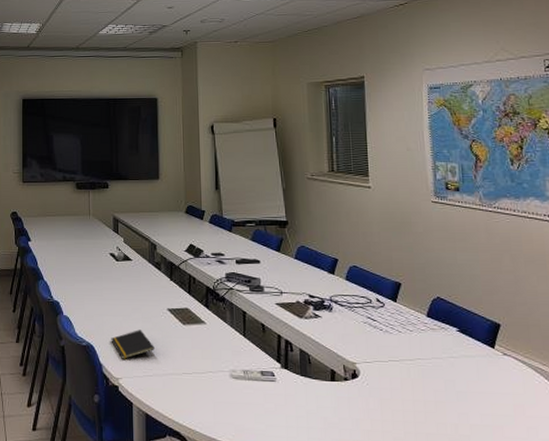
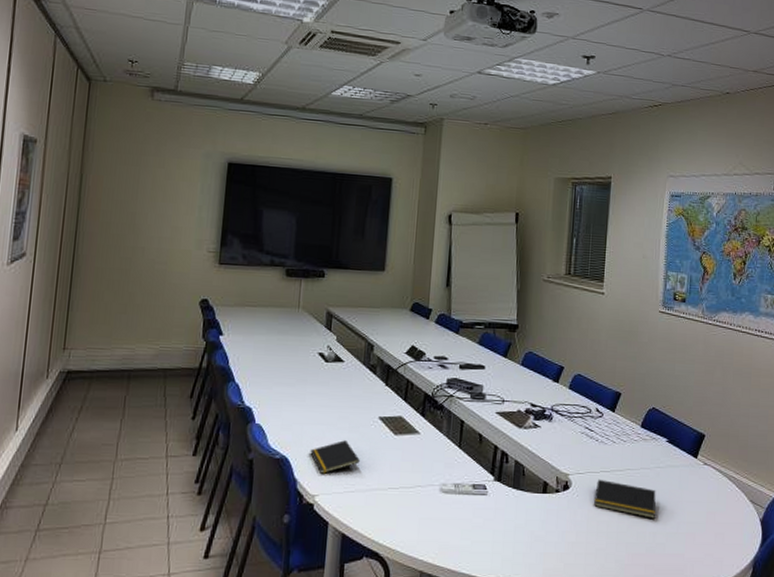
notepad: none [386,368,456,409] -> present [594,479,656,519]

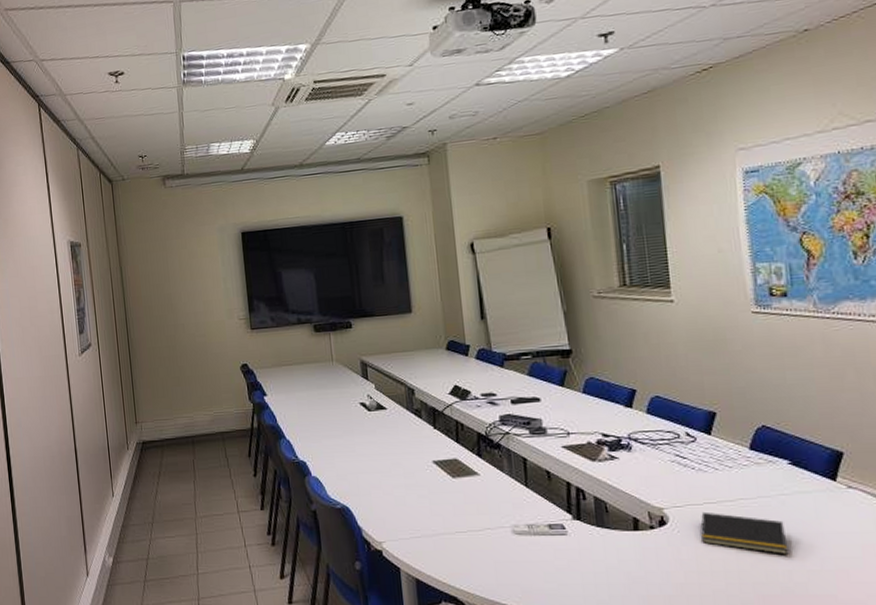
notepad: present [310,440,360,474] -> none [369,487,421,521]

